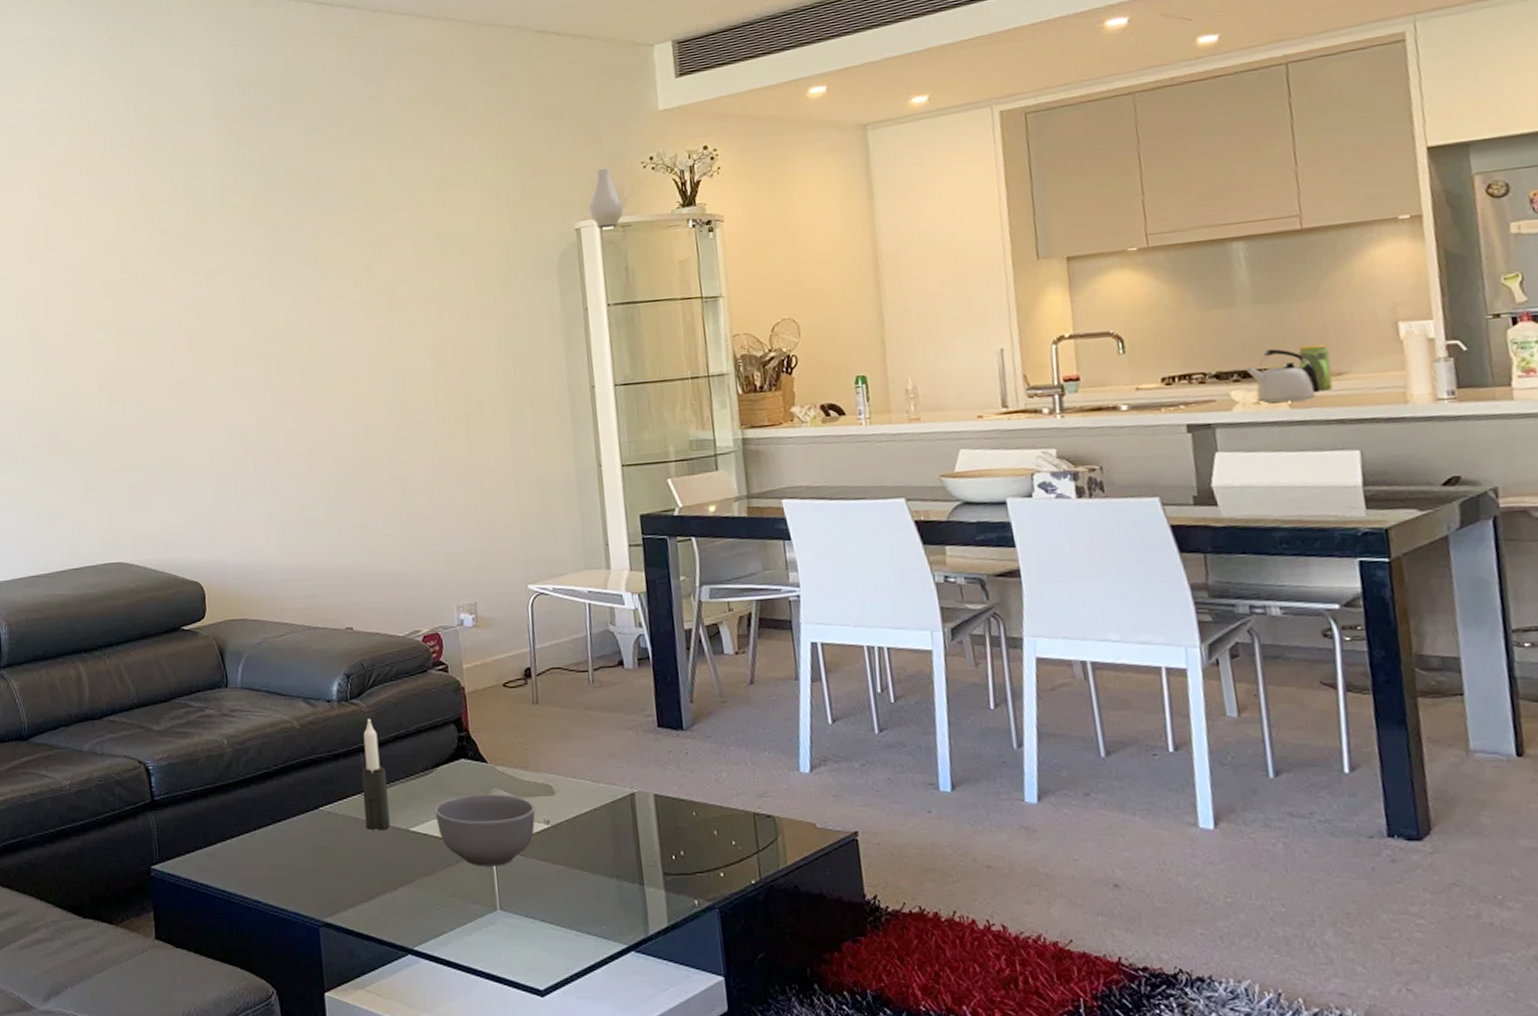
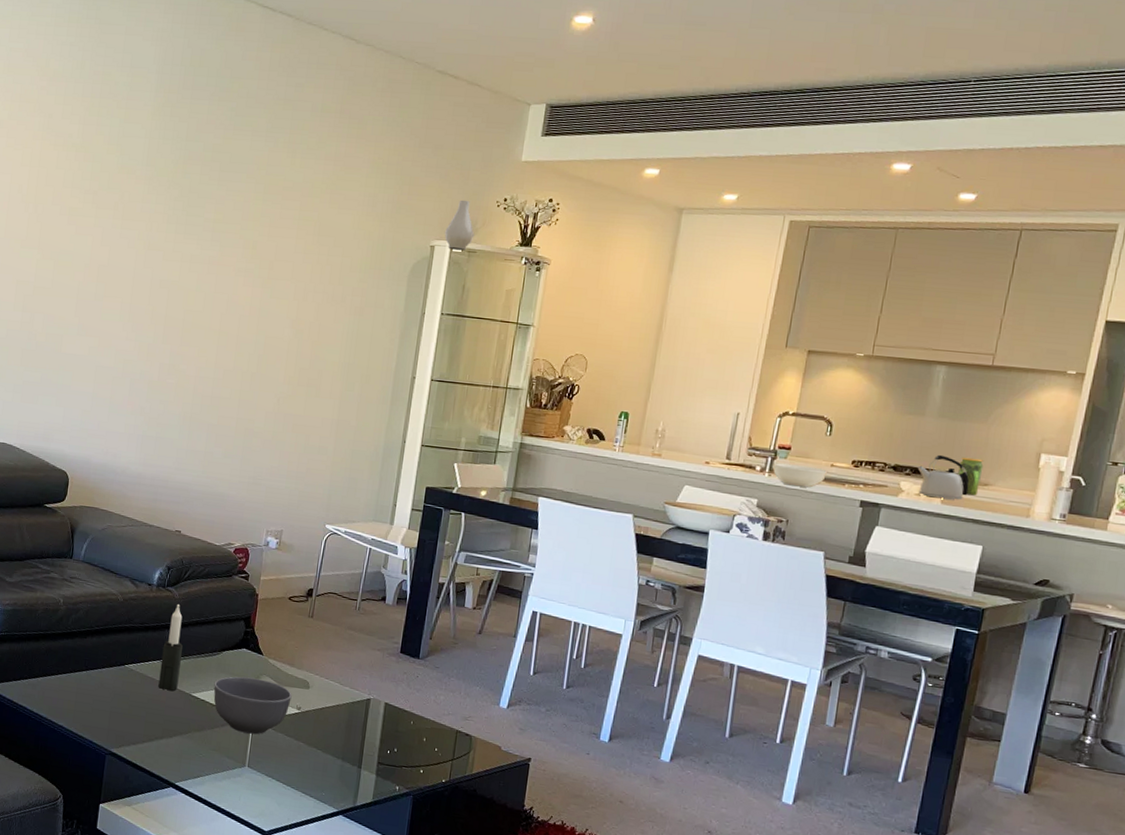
bowl: none [1062,395,1135,425] -> present [772,463,828,488]

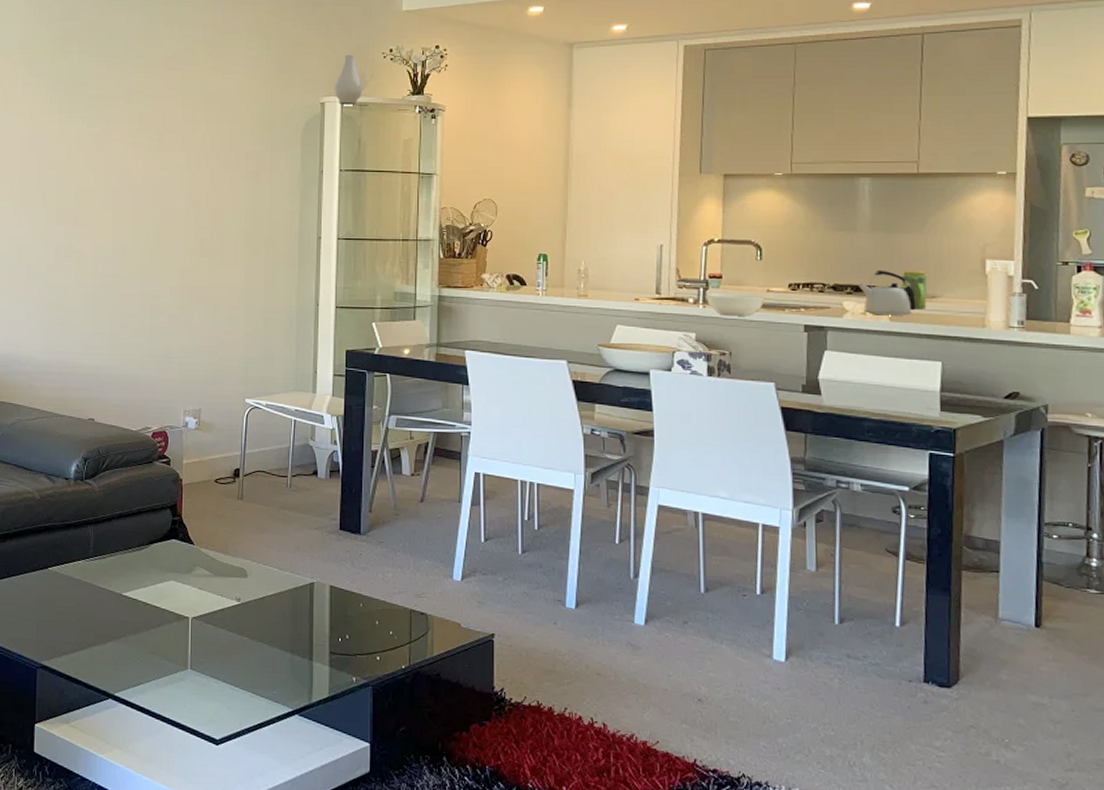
candle: present [158,603,183,691] -> none [86,496,108,592]
bowl: present [213,676,292,735] -> none [145,570,229,632]

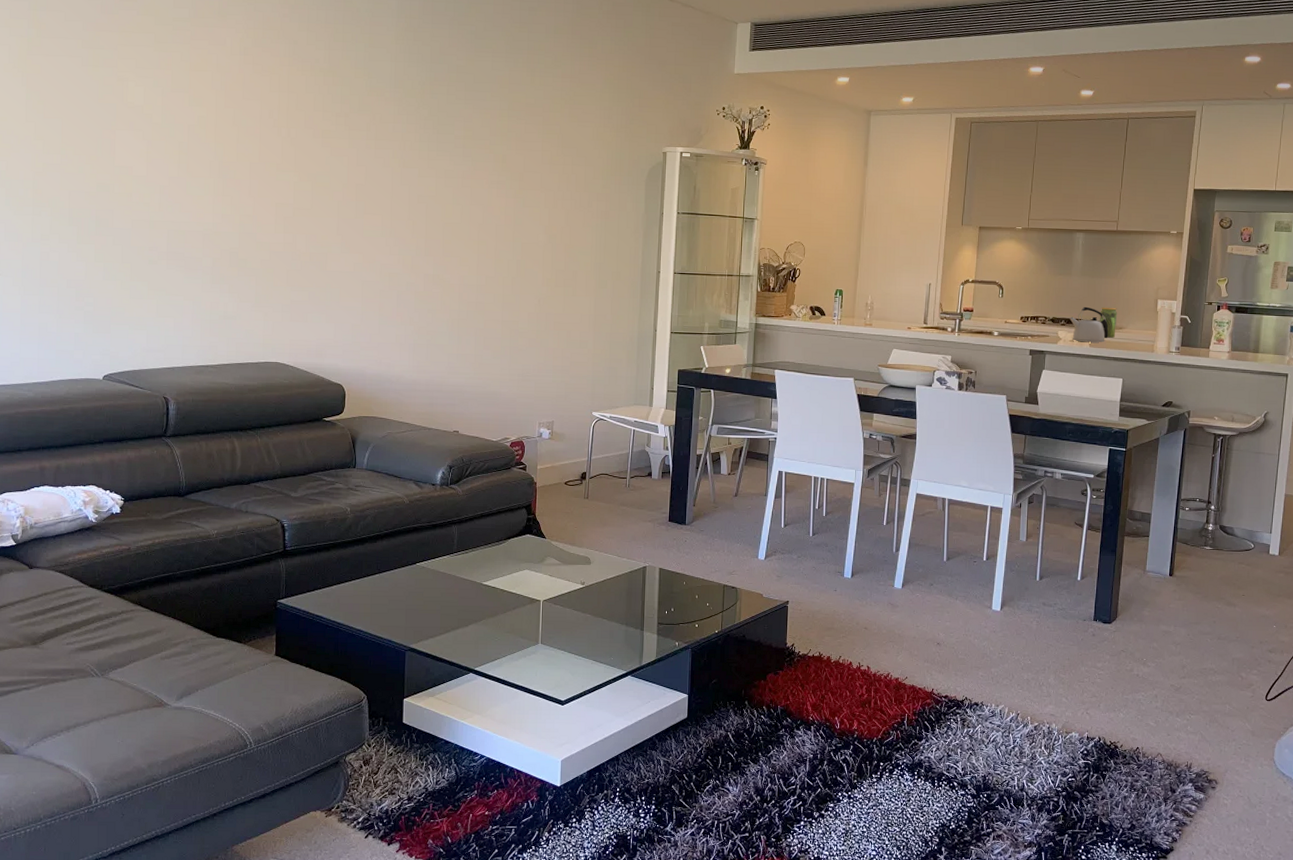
vase: present [334,54,364,105] -> none [674,110,700,155]
bowl: present [706,293,765,316] -> none [960,323,1003,343]

